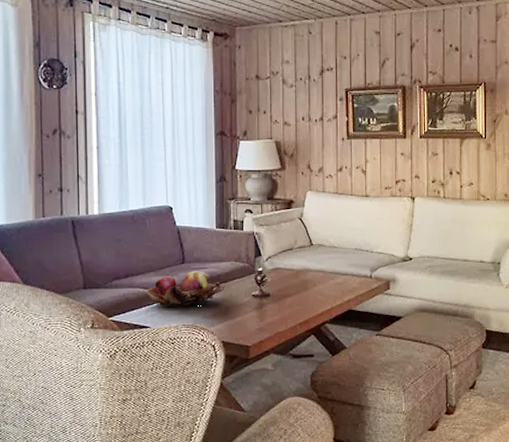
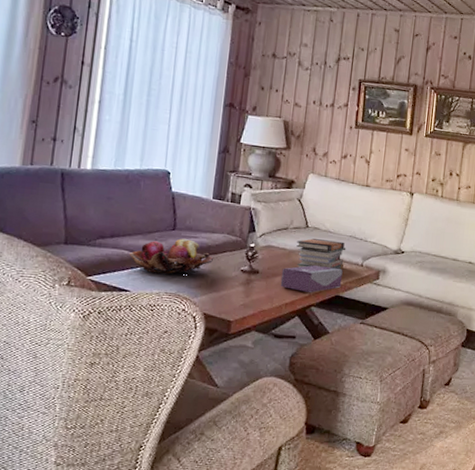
tissue box: none [292,281,353,310] -> present [280,265,343,293]
book stack: none [303,255,353,286] -> present [296,238,346,269]

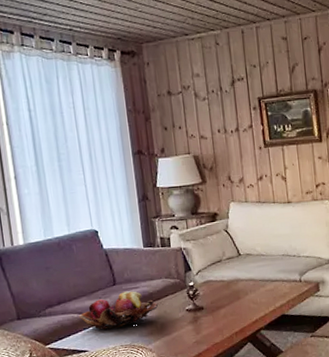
tissue box: present [280,265,343,293] -> none [224,288,285,318]
book stack: present [296,238,346,269] -> none [233,262,283,296]

